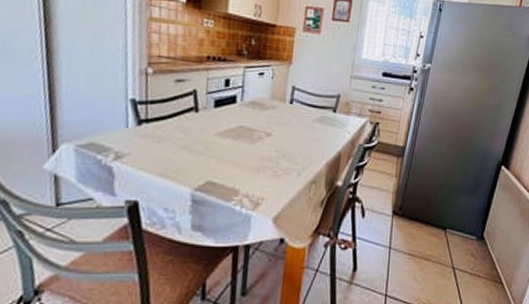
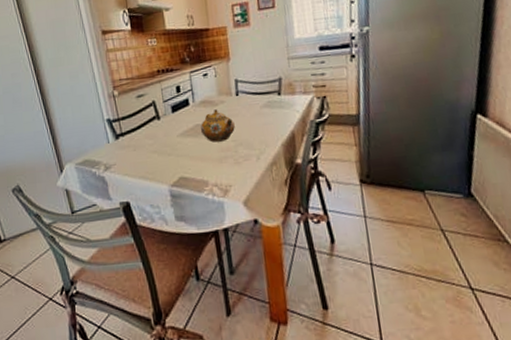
teapot: none [243,113,282,150] -> present [201,109,235,142]

